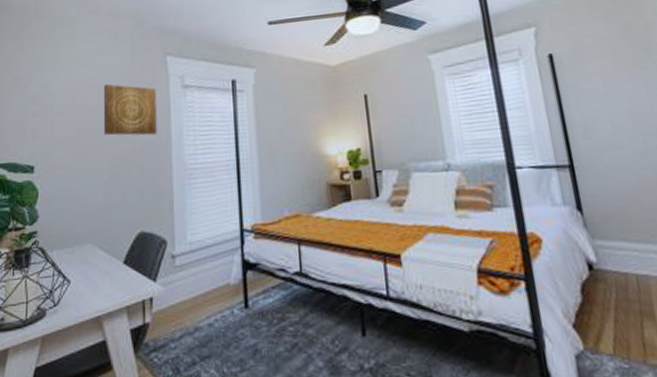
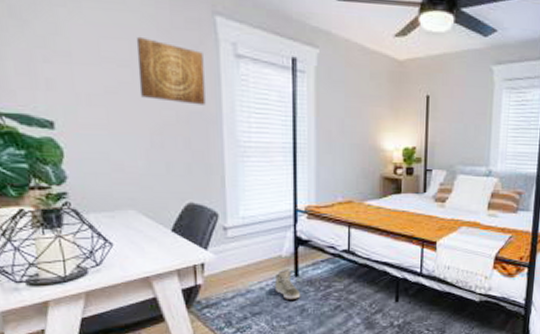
sneaker: none [223,299,253,337] -> present [274,269,301,299]

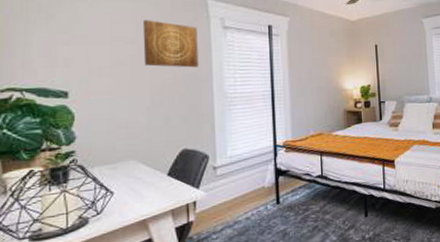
sneaker: present [274,269,301,299] -> none [259,198,283,226]

